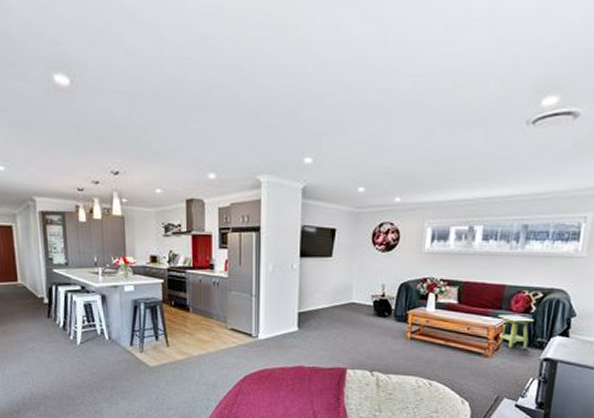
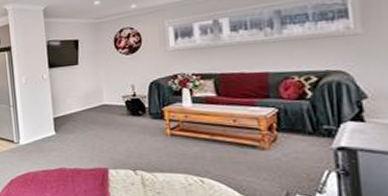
side table: present [498,314,534,349] -> none [266,102,313,138]

